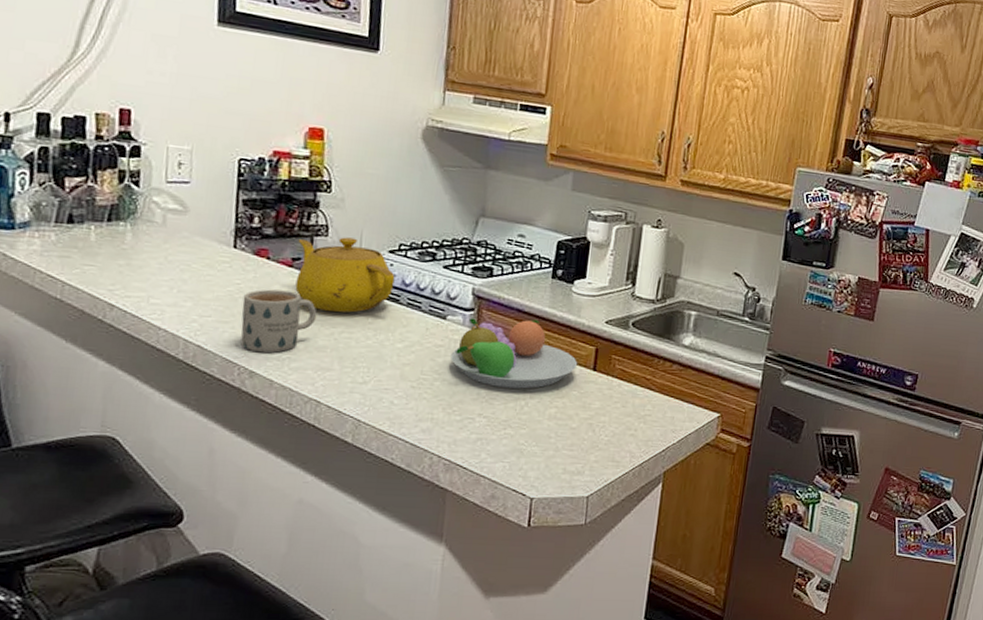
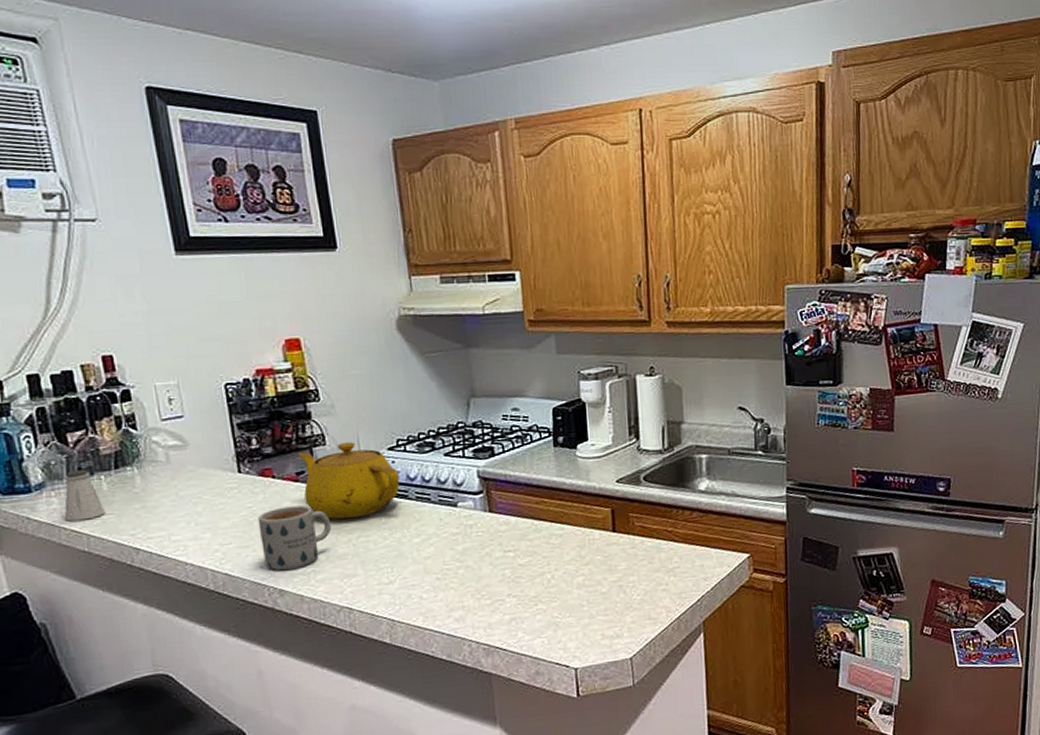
saltshaker: none [42,215,88,267] -> present [64,469,106,522]
fruit bowl: present [451,318,578,389] -> none [469,491,596,565]

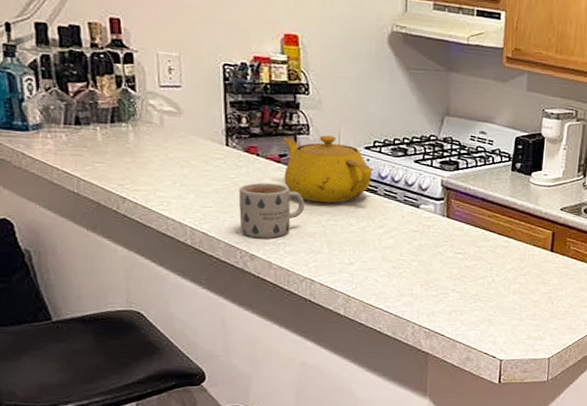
saltshaker: present [64,469,106,522] -> none [57,117,98,165]

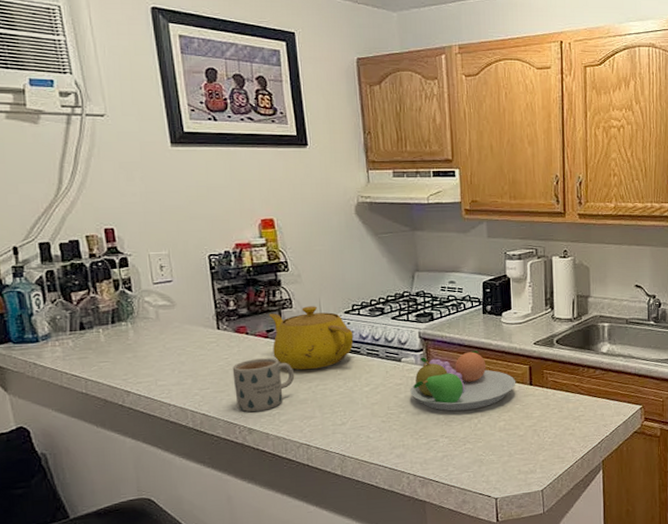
fruit bowl: none [425,206,537,268] -> present [410,350,516,411]

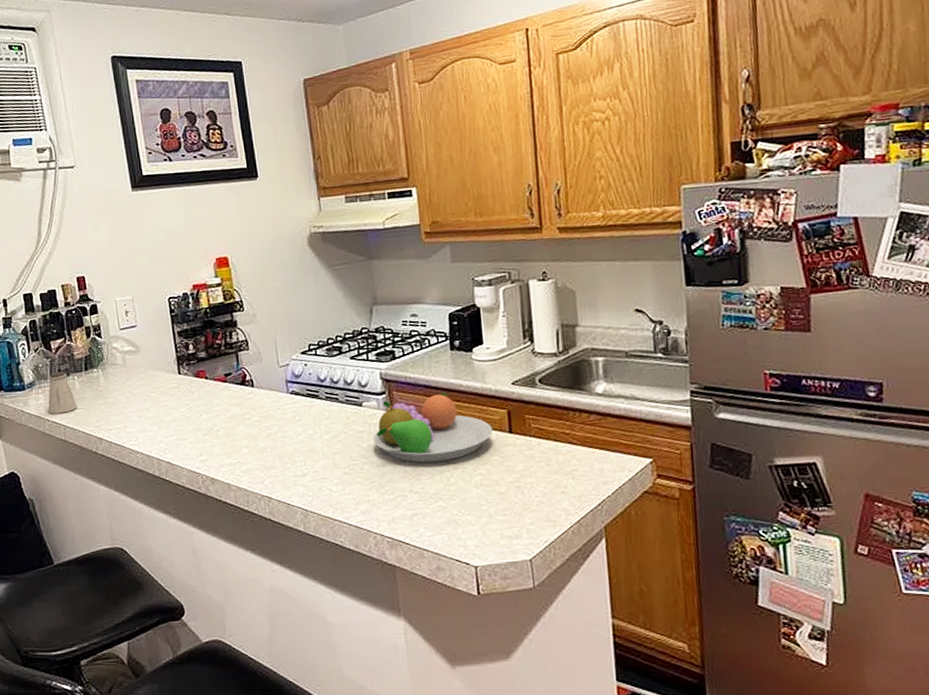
saltshaker: none [66,323,102,367] -> present [47,371,78,414]
mug: present [232,358,295,413] -> none [193,403,254,461]
teapot: present [268,306,354,370] -> none [226,347,311,416]

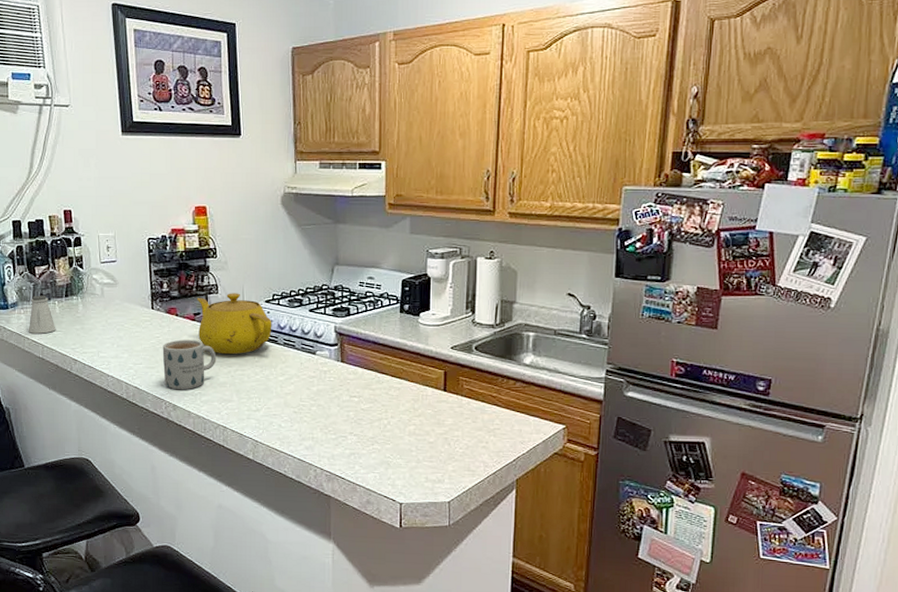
mug: none [193,403,254,461] -> present [162,339,217,390]
teapot: none [226,347,311,416] -> present [197,293,272,355]
fruit bowl: present [373,392,493,463] -> none [323,350,430,410]

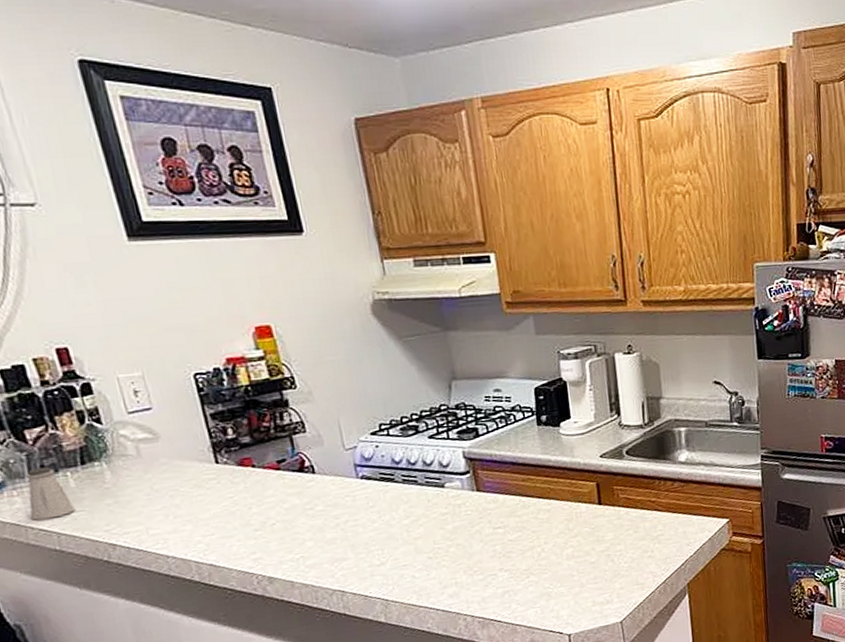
mug: present [162,339,217,390] -> none [240,493,318,559]
teapot: present [197,293,272,355] -> none [277,428,385,505]

